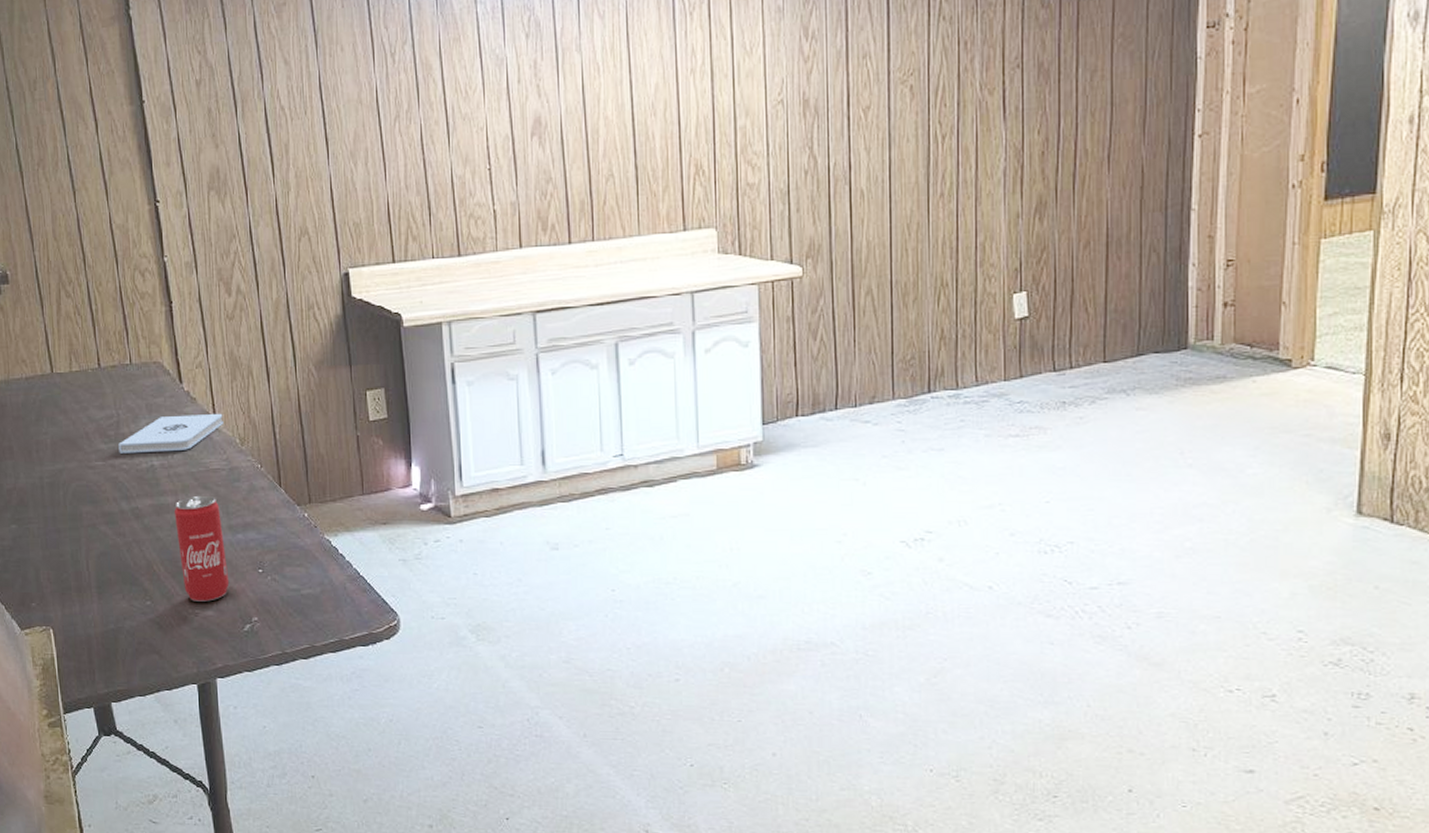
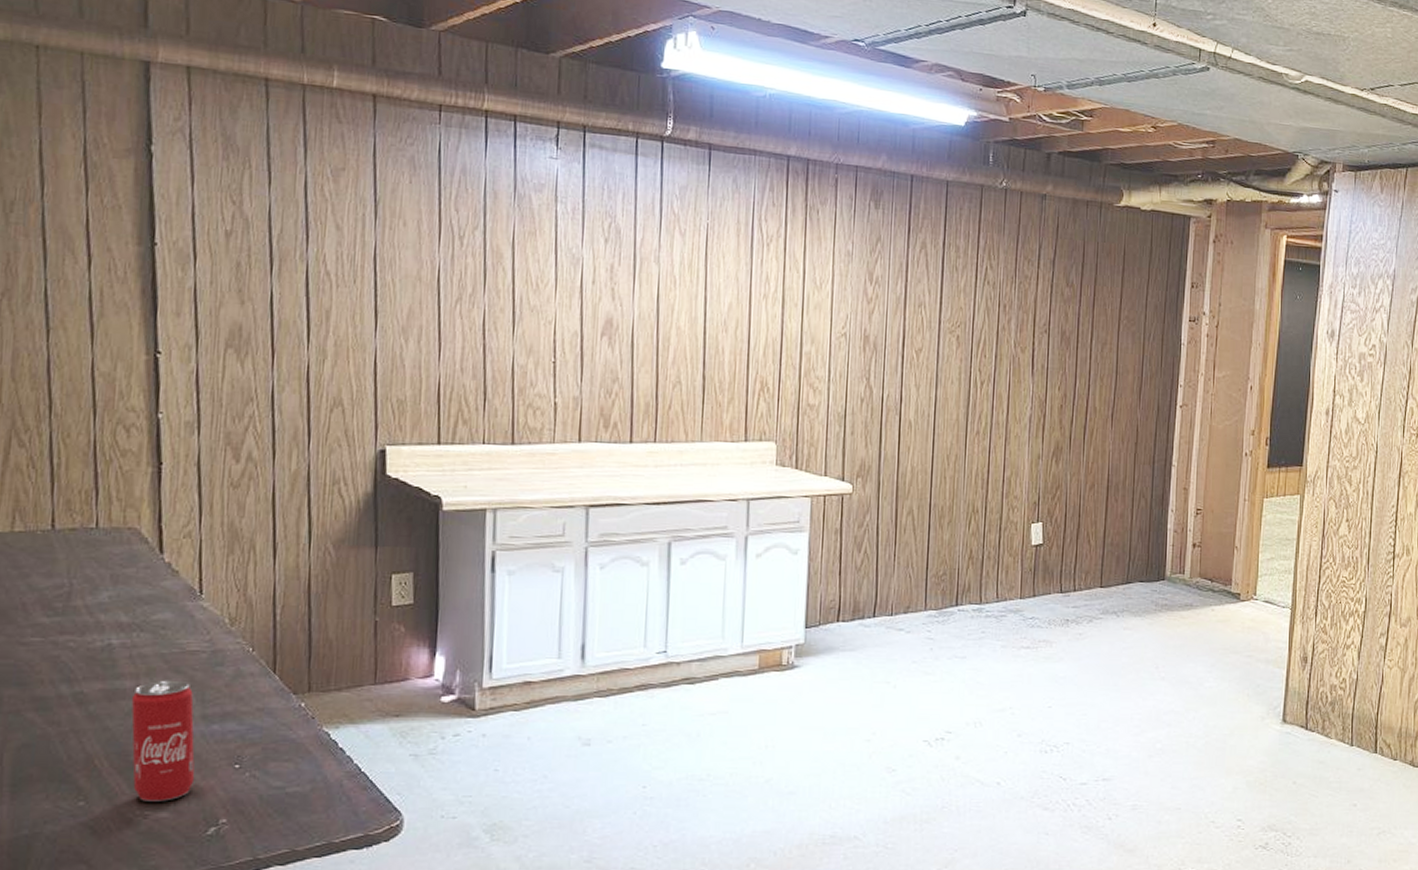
notepad: present [118,413,223,454] -> none [65,588,212,630]

